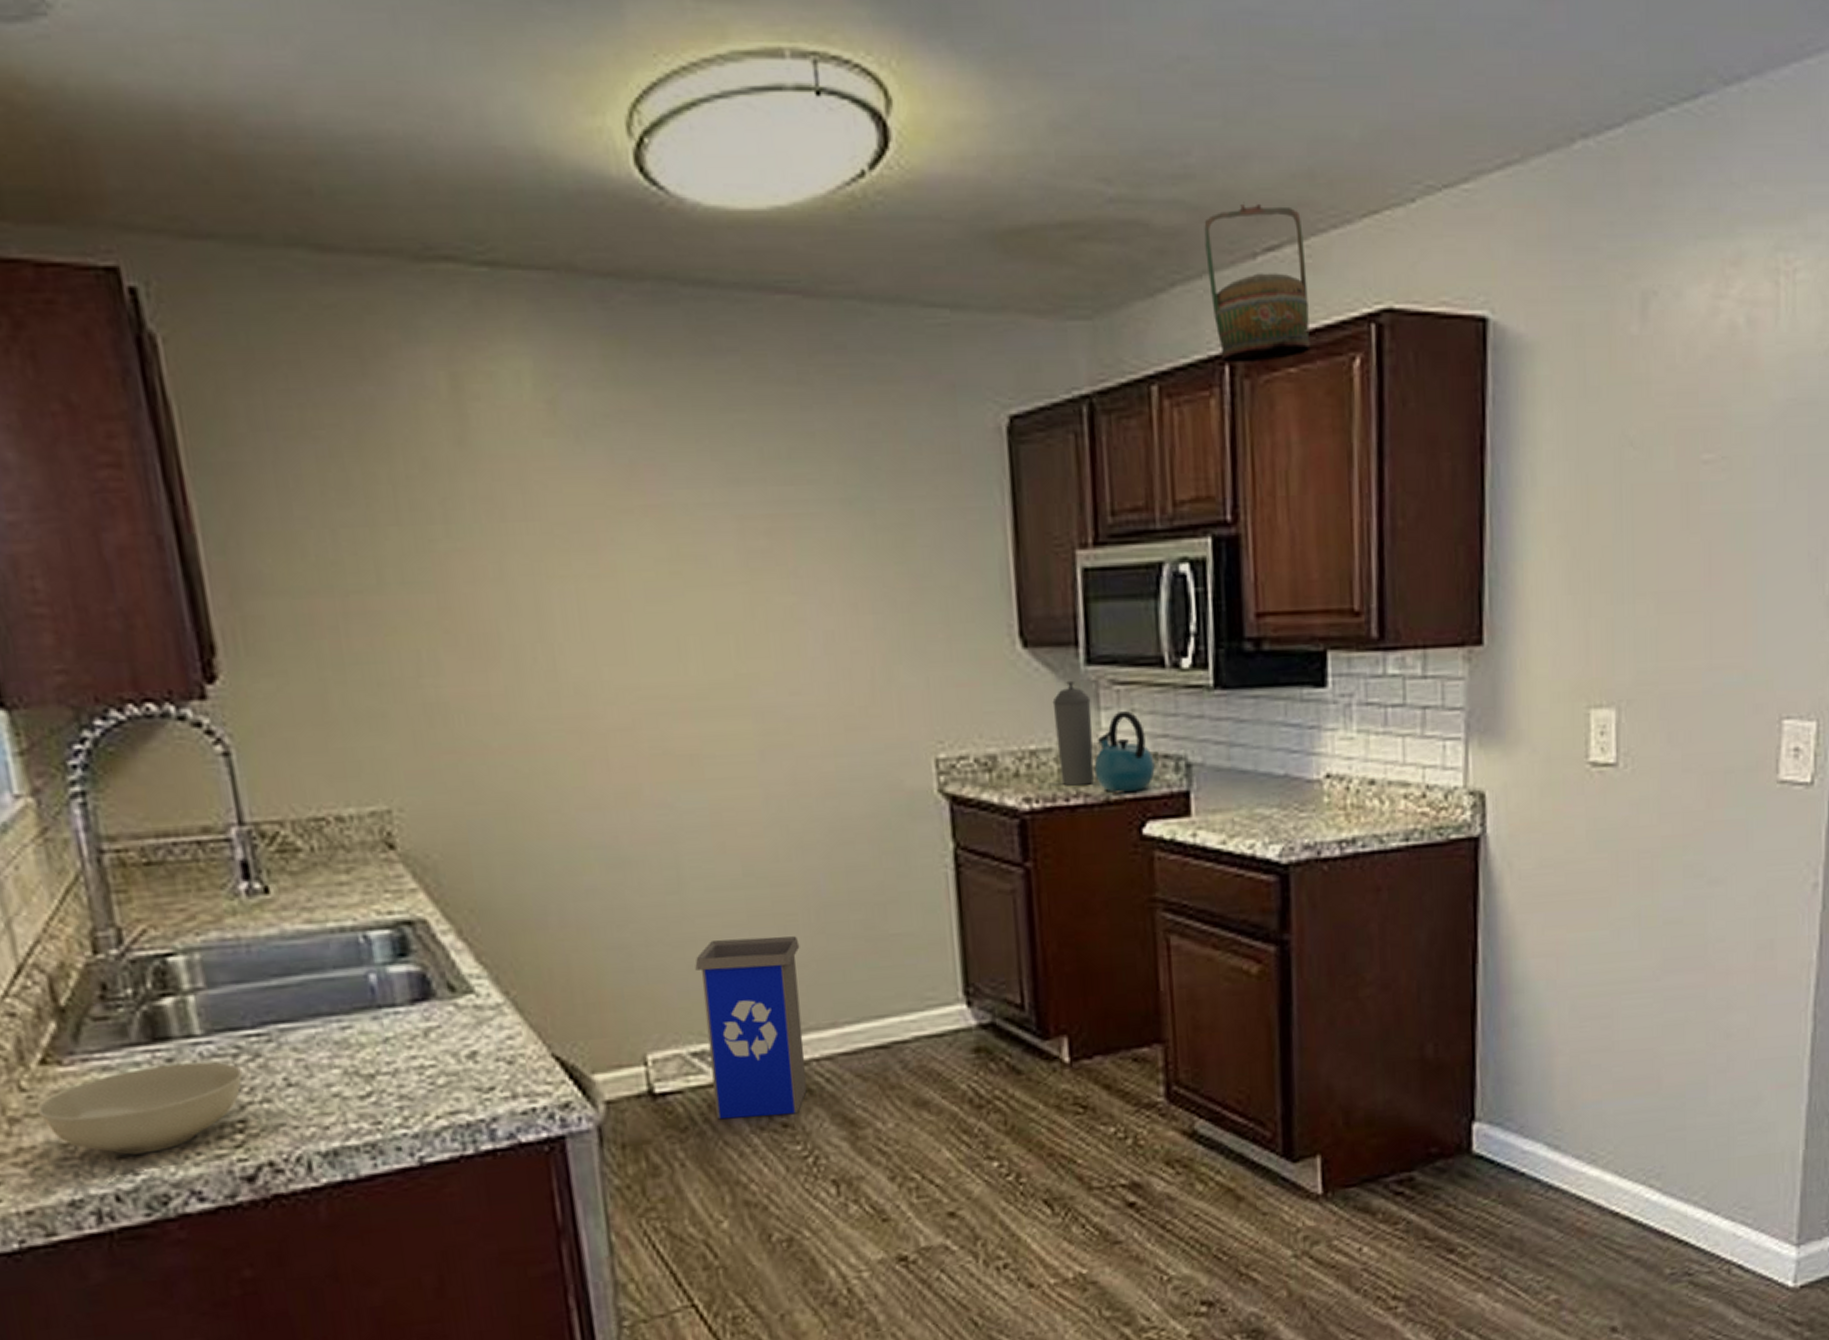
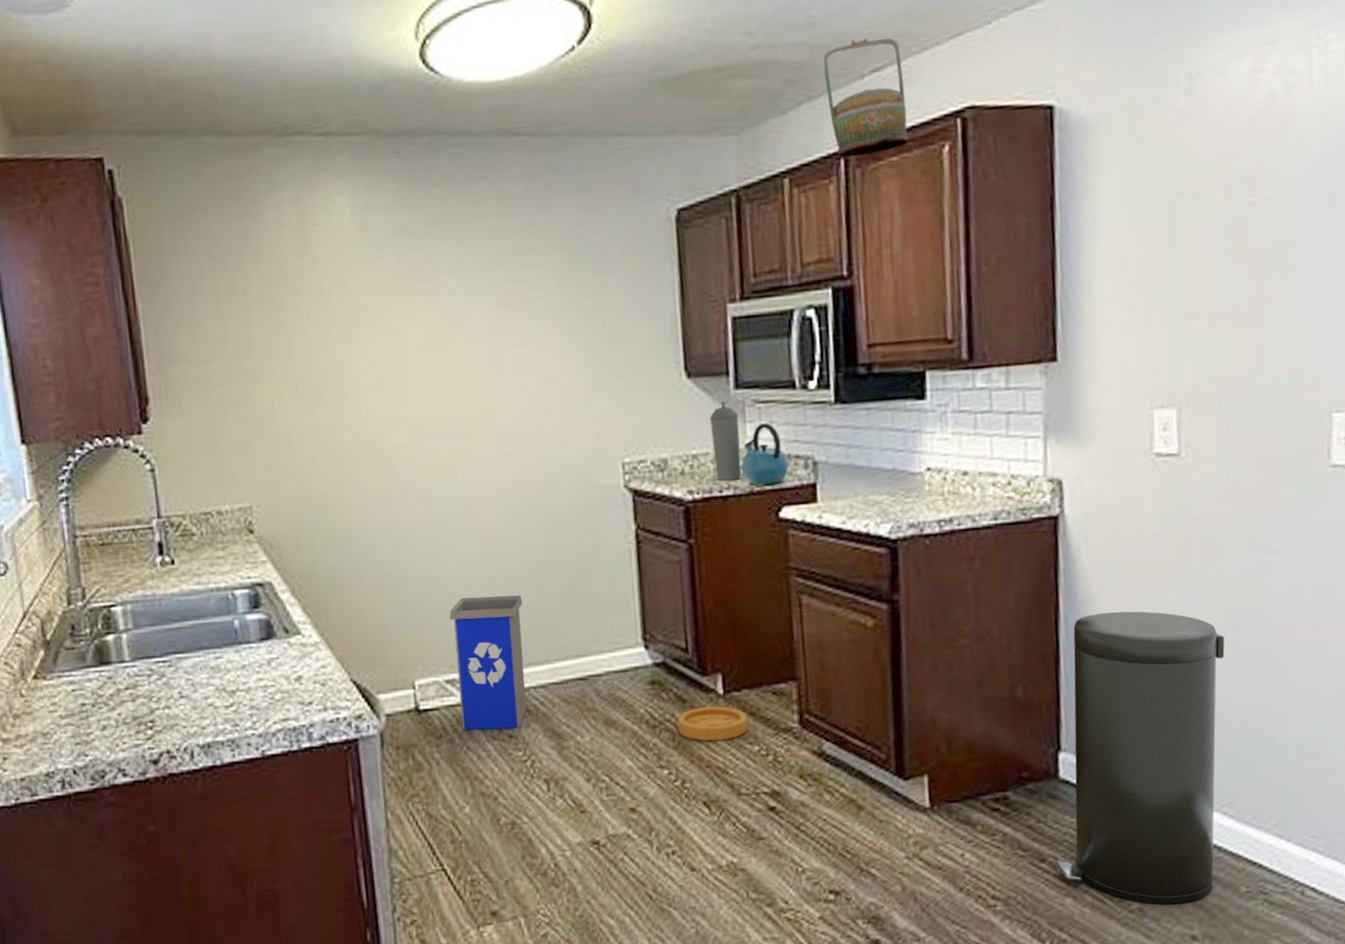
bowl: present [36,1062,243,1155] -> none [30,679,154,742]
pet bowl: none [1010,1078,1101,1123] -> present [677,706,748,741]
pedal bin: none [1466,952,1658,1295] -> present [1055,611,1225,905]

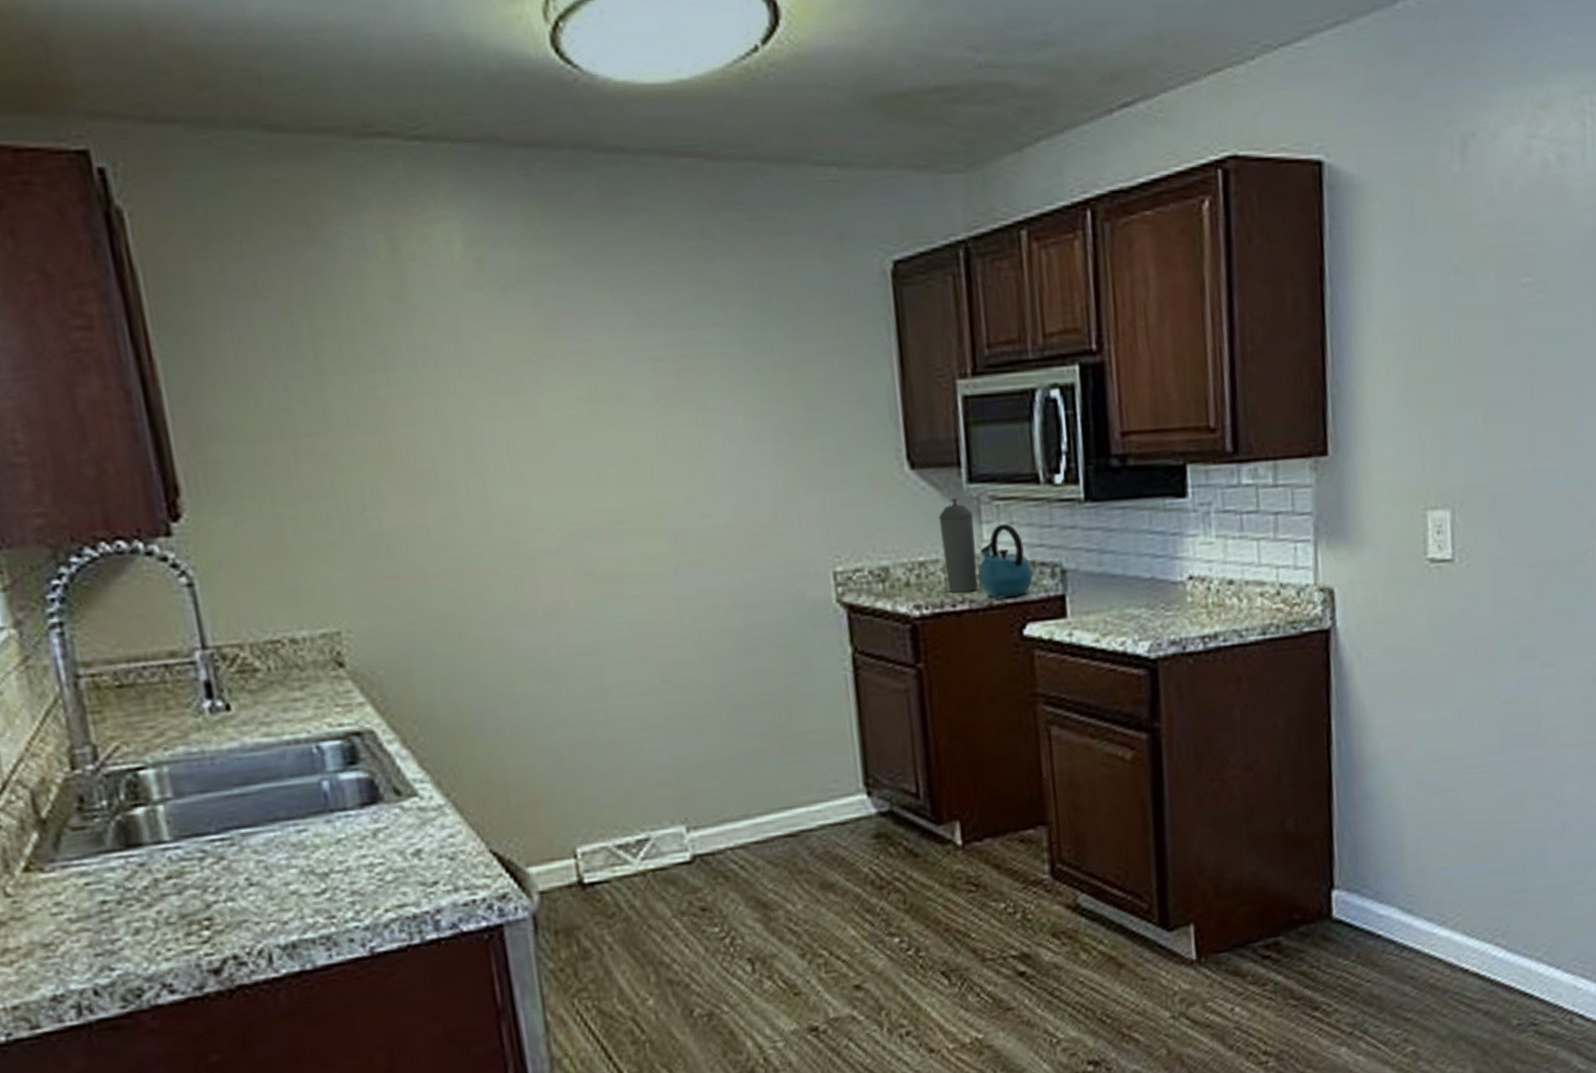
recycling bin: present [449,595,527,731] -> none [618,736,723,906]
pet bowl: present [677,706,748,741] -> none [908,859,992,901]
decorative basket: present [823,38,908,157] -> none [1064,63,1164,208]
pedal bin: present [1055,611,1225,905] -> none [1329,732,1498,1046]

